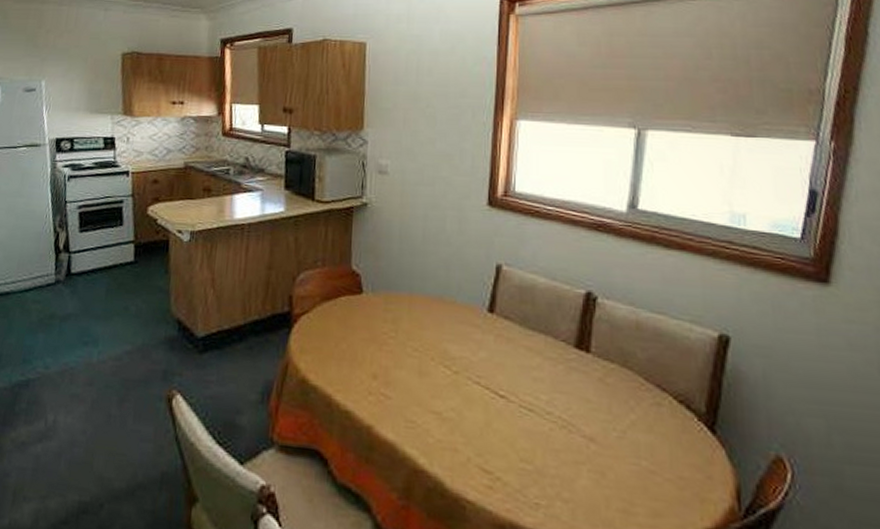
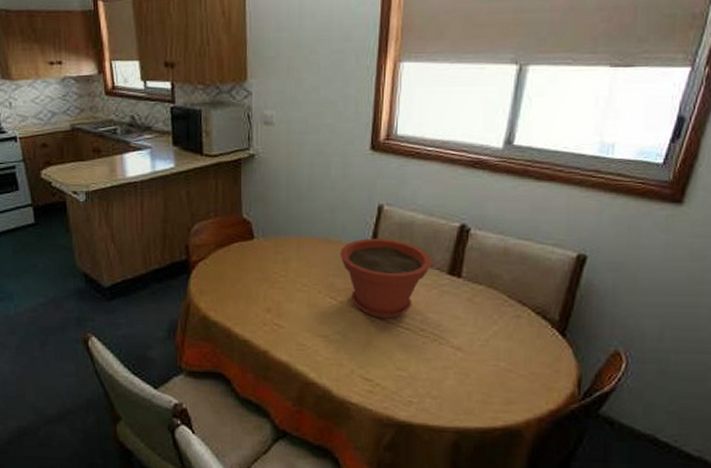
plant pot: none [455,300,557,397] -> present [340,238,432,319]

